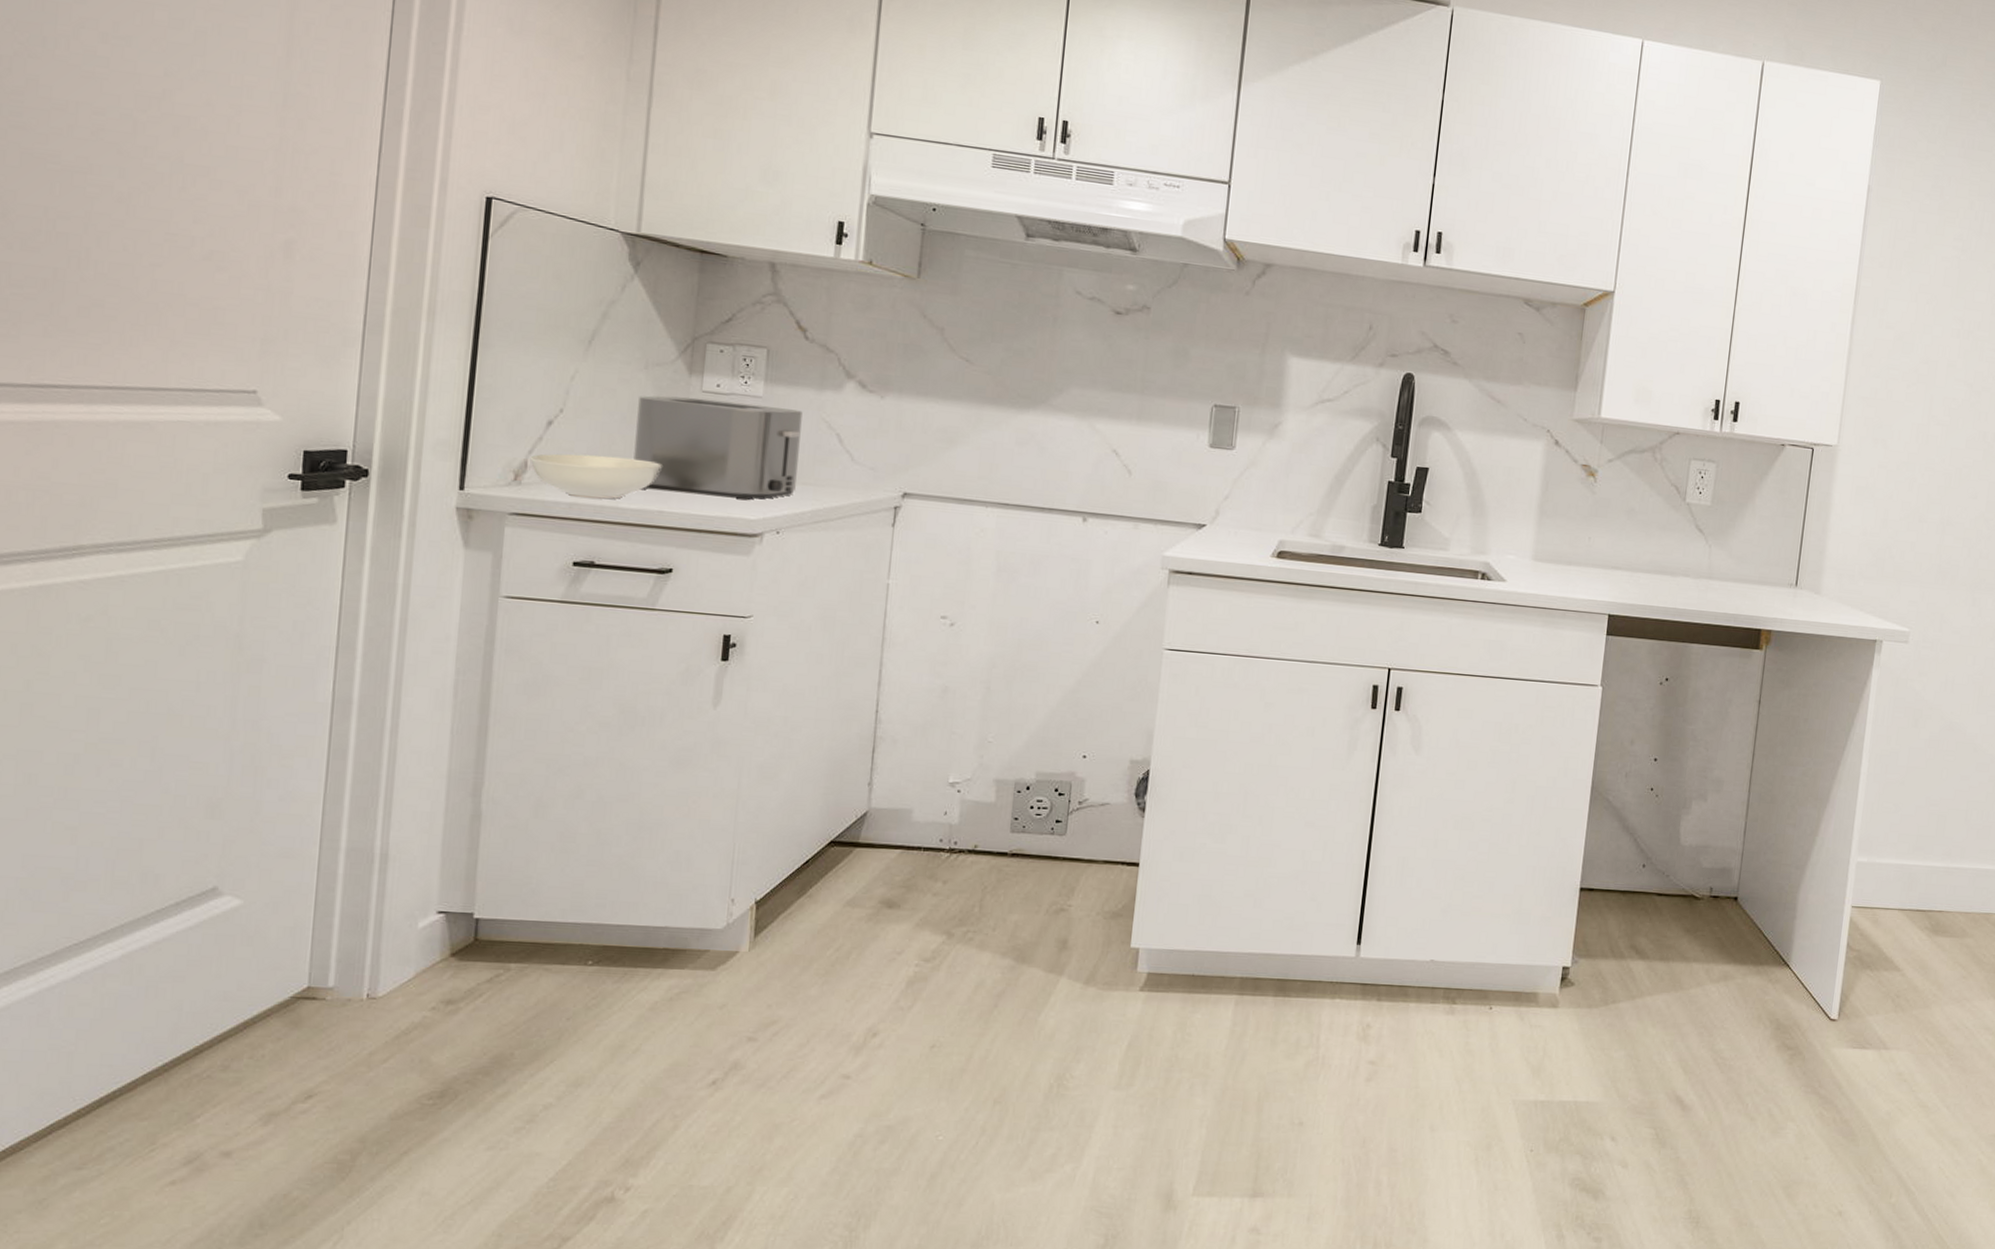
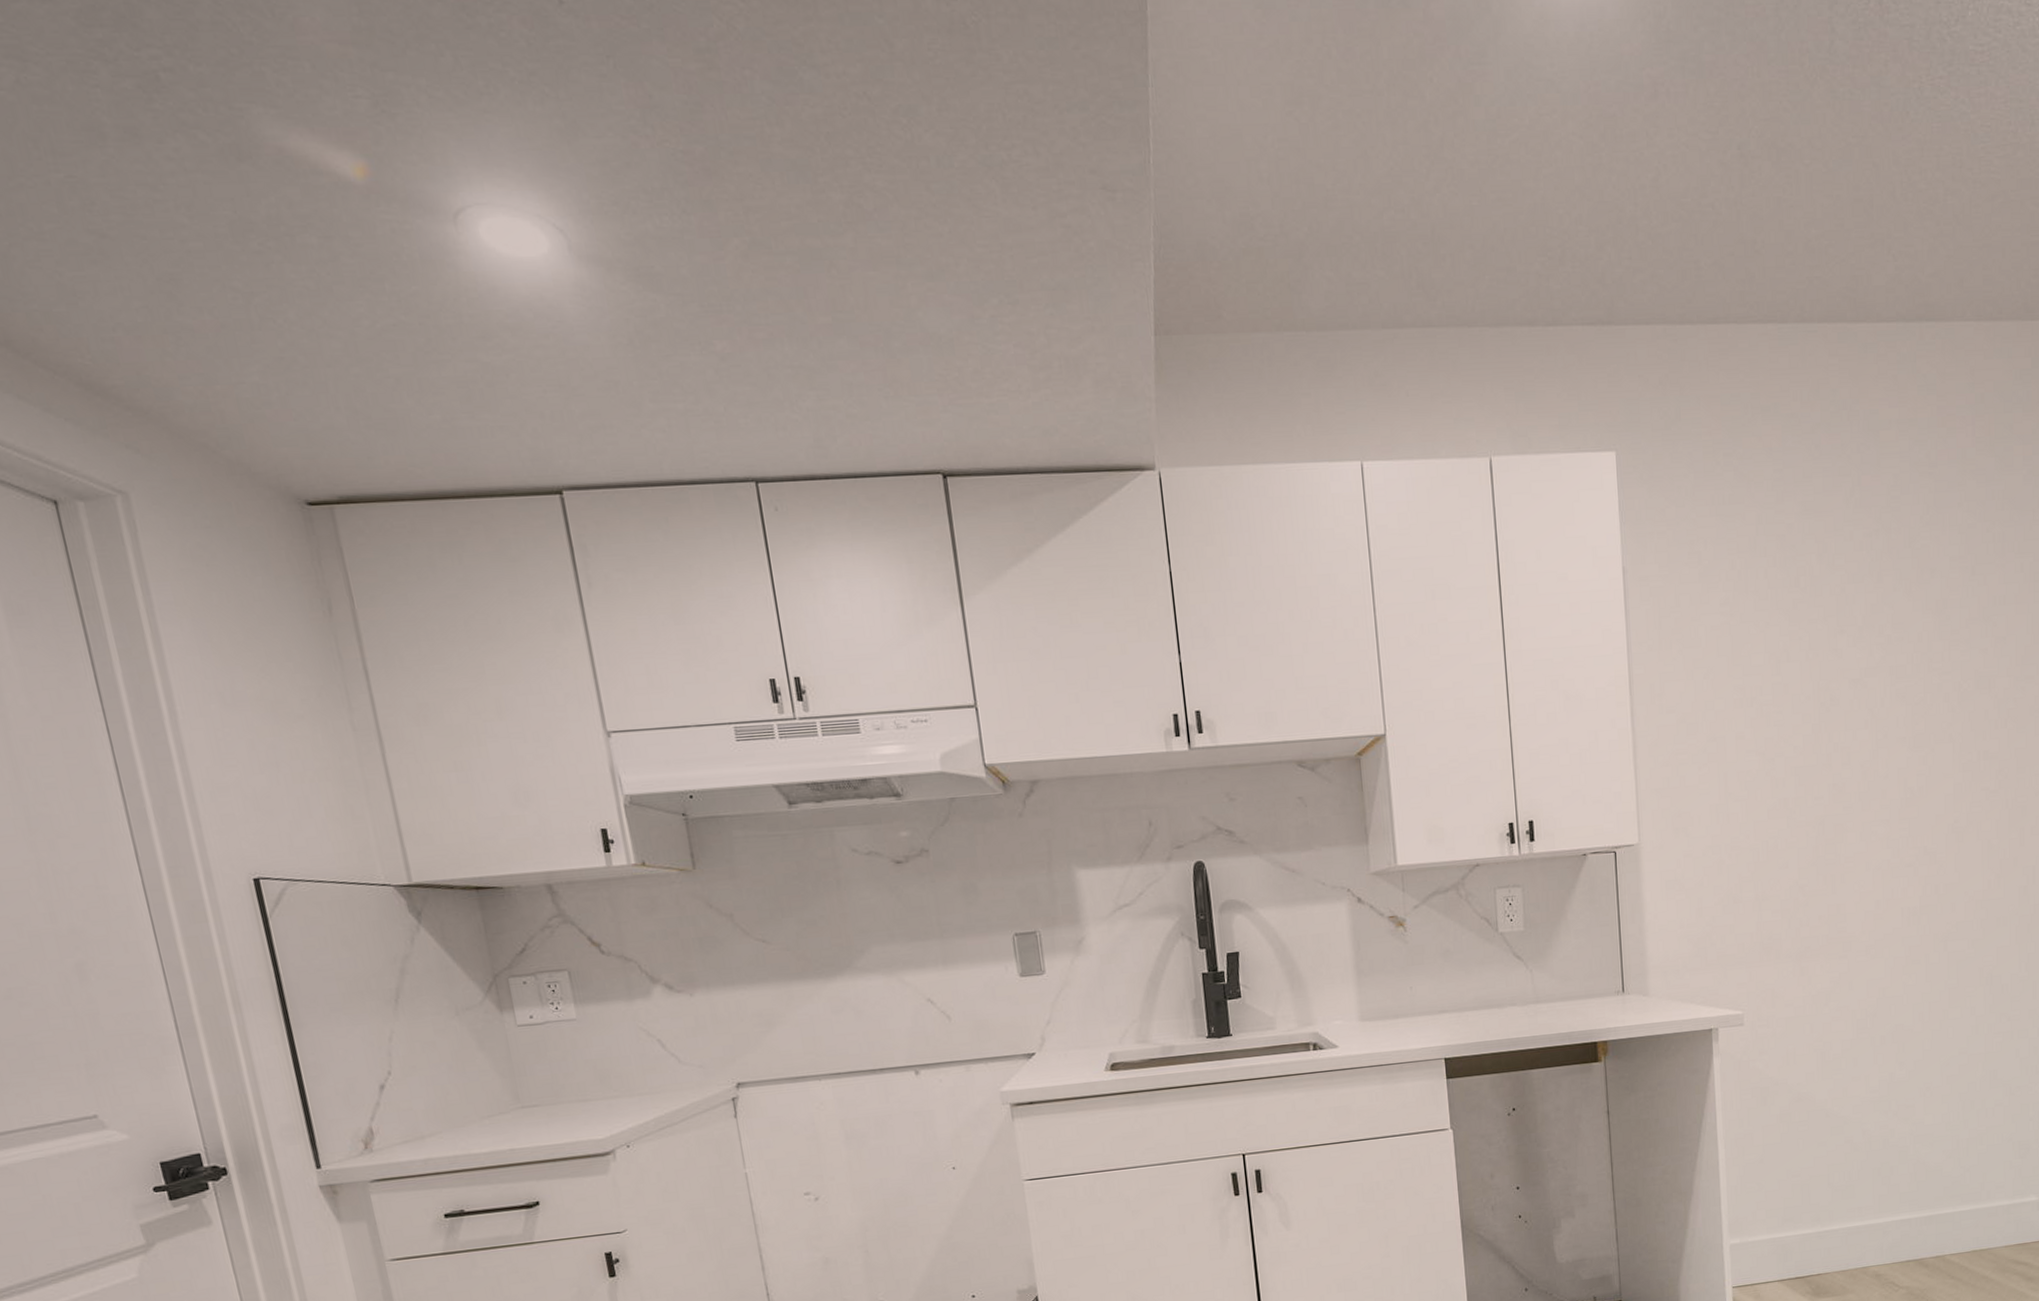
bowl: present [530,453,662,500] -> none [373,1103,501,1153]
toaster: present [633,395,803,501] -> none [459,1024,633,1132]

